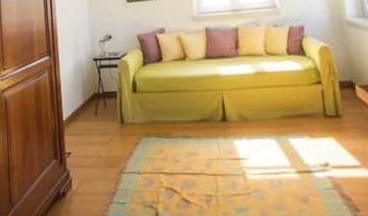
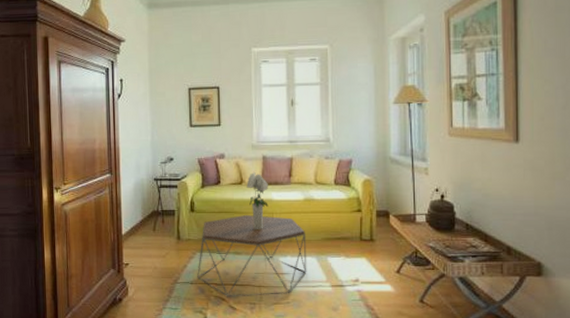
coffee table: none [144,93,267,189] -> present [197,215,307,297]
bouquet: none [190,46,216,109] -> present [246,172,269,229]

